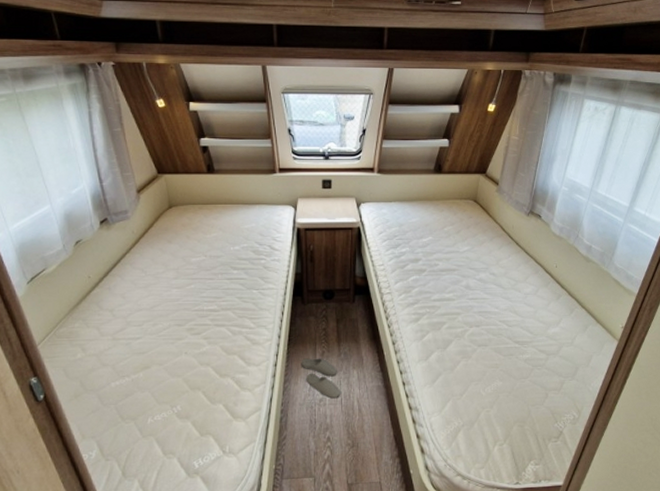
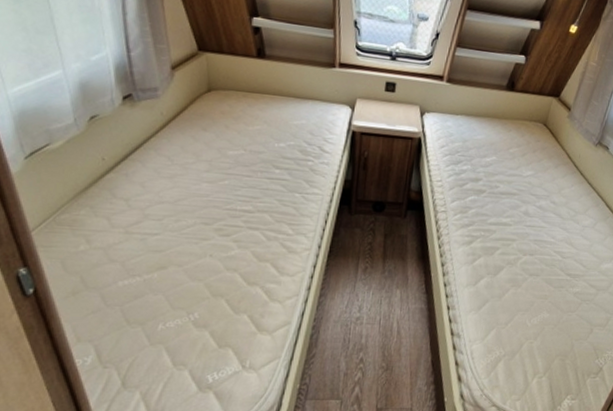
slippers: present [301,358,341,399] -> none [340,273,381,318]

